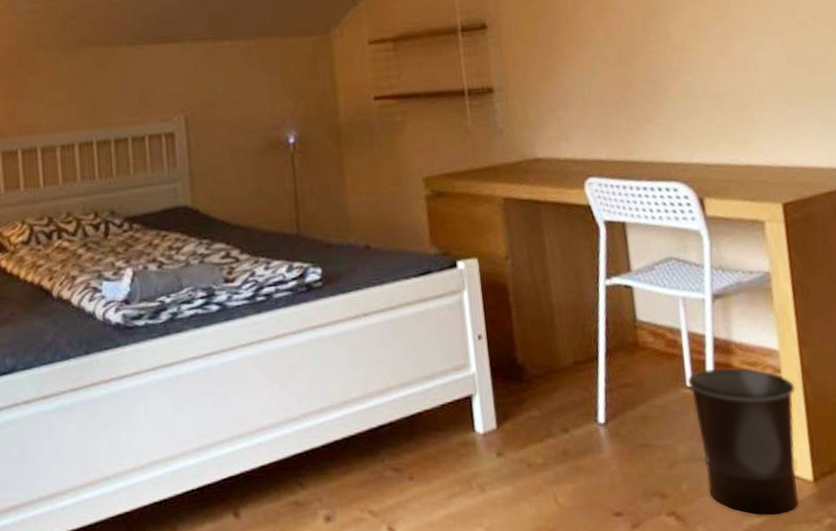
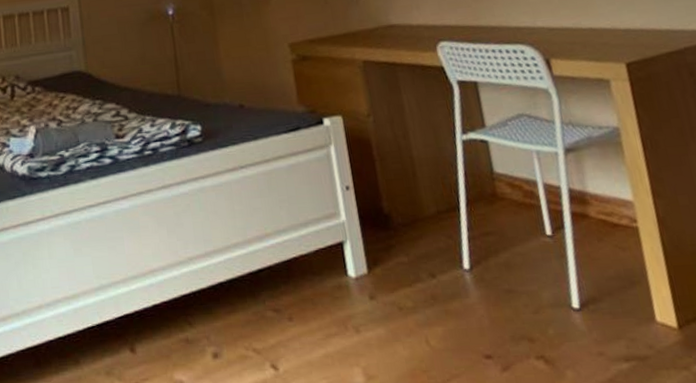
waste bin: present [688,367,799,516] -> none [547,217,666,362]

